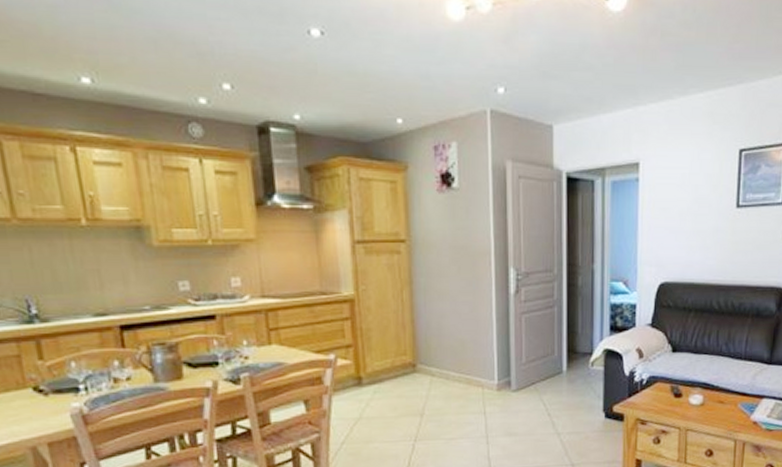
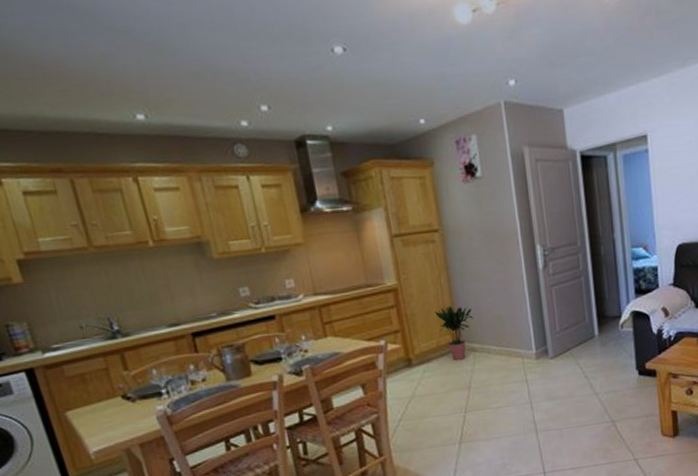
potted plant: none [393,324,434,385] -> present [435,305,474,361]

